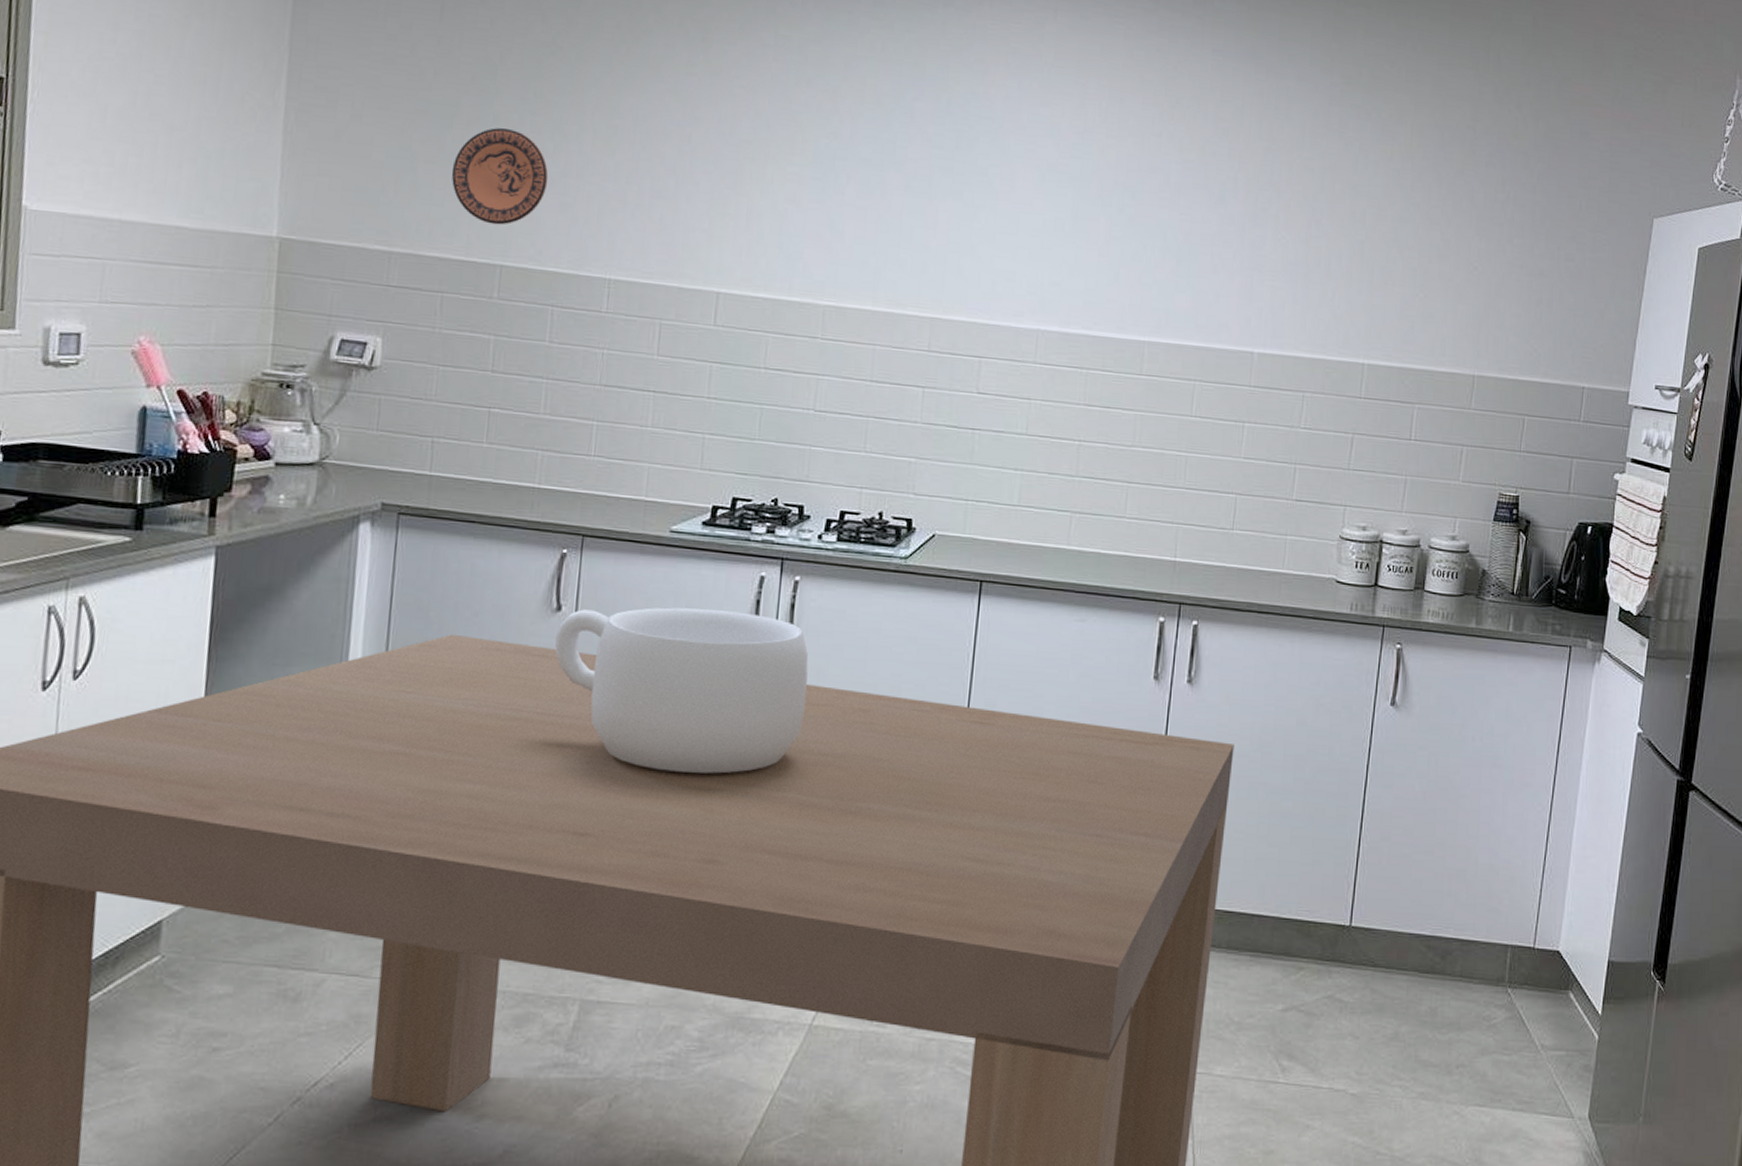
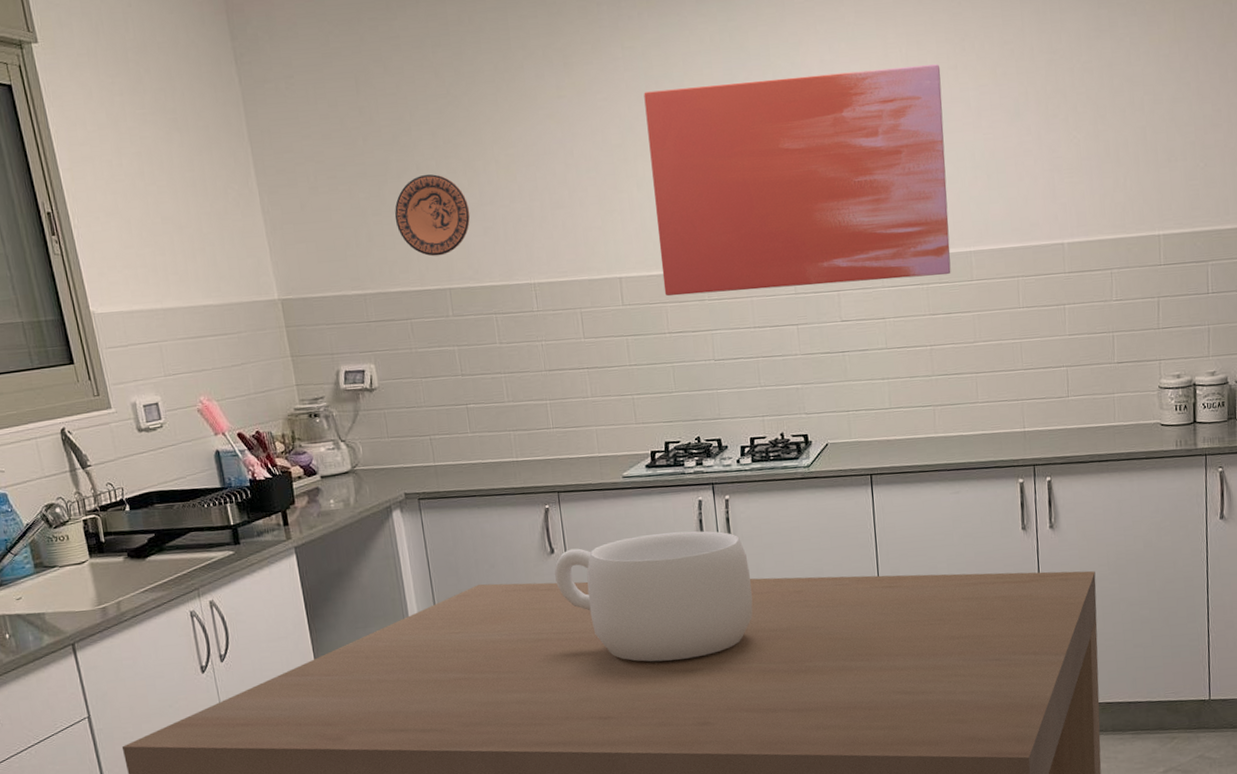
wall art: none [769,89,1143,363] -> present [644,64,951,297]

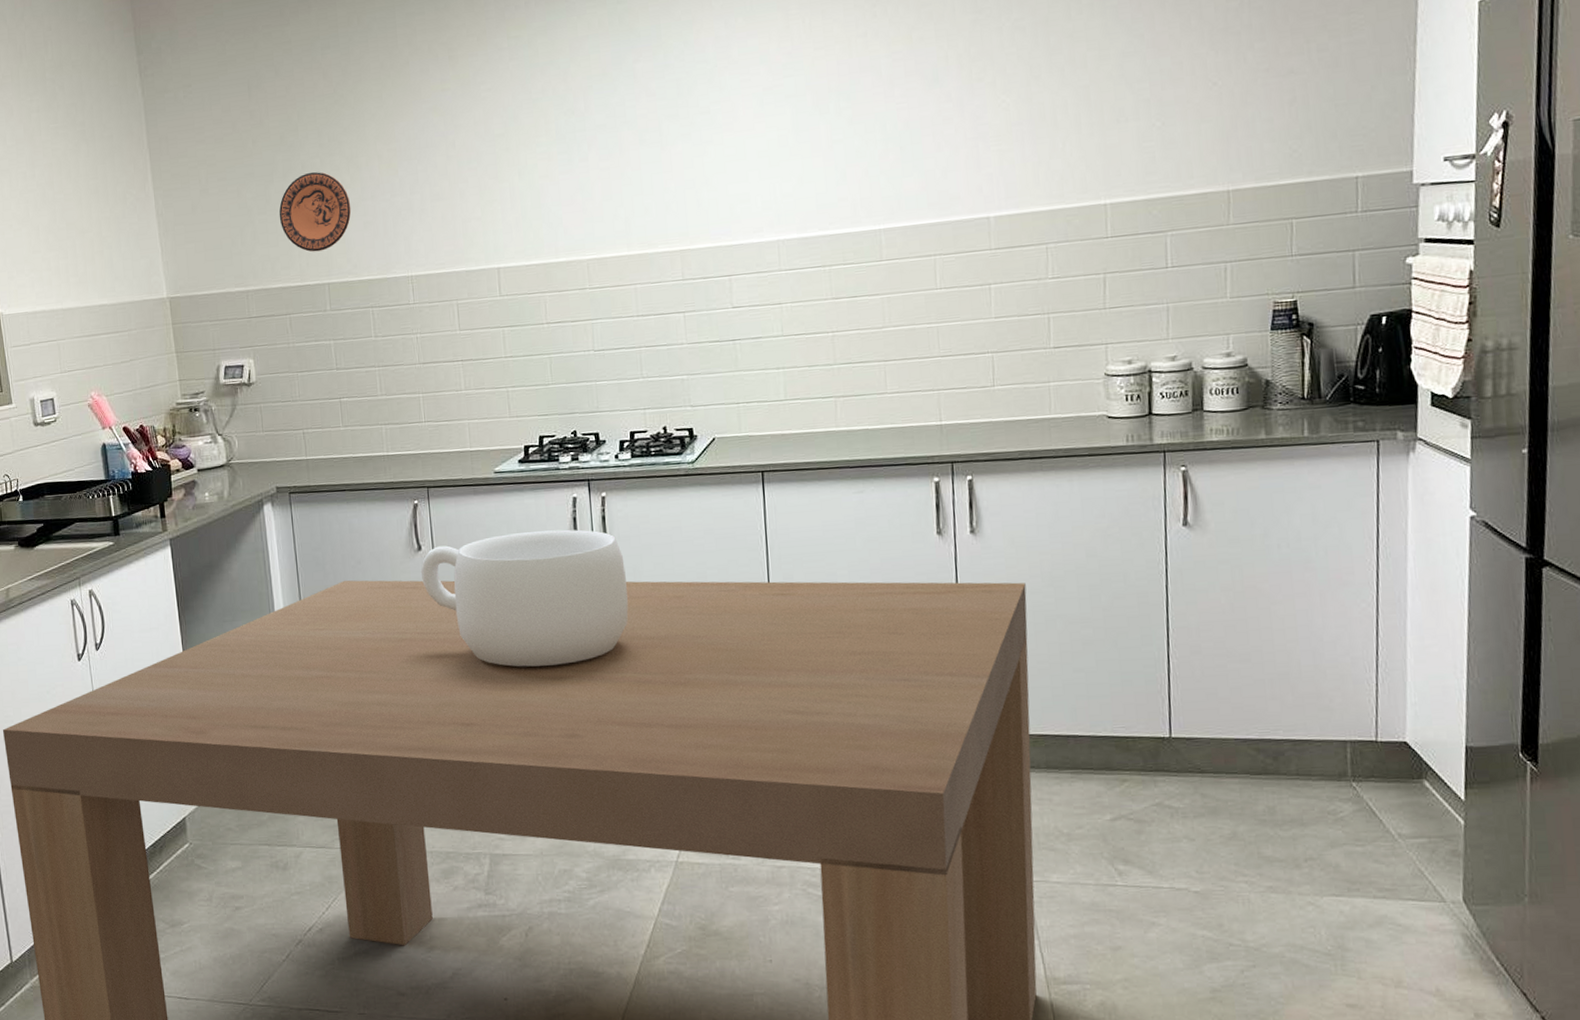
wall art: present [644,64,951,297] -> none [528,33,857,286]

